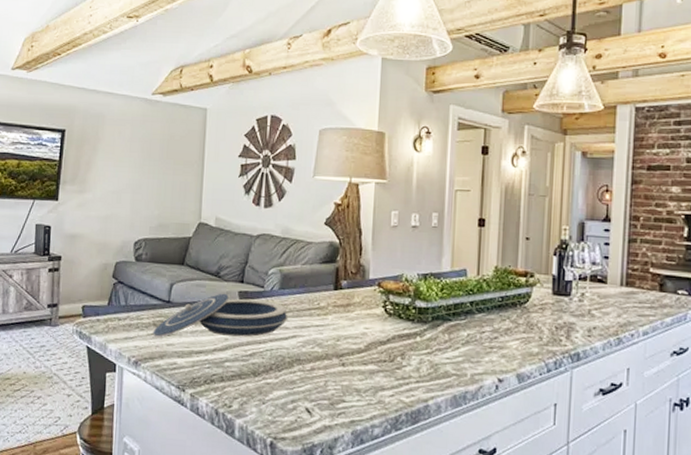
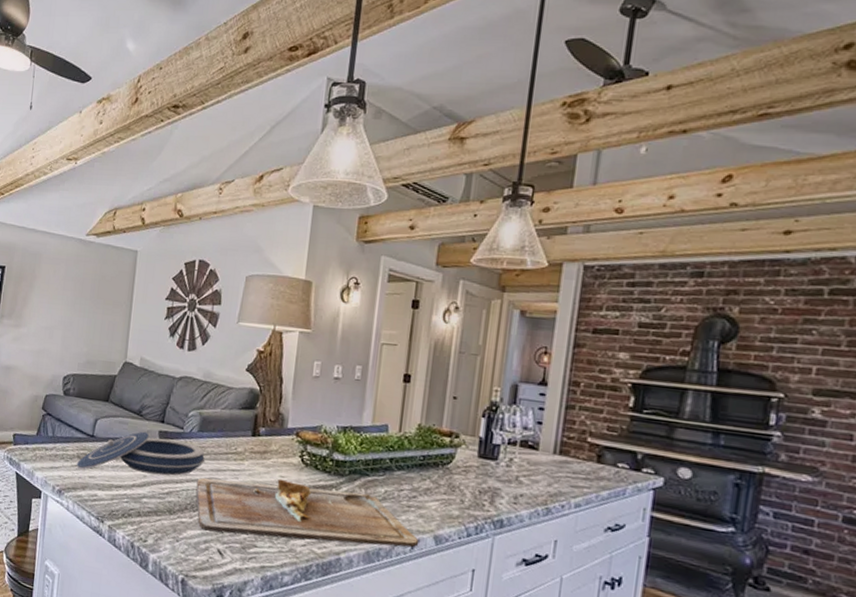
cutting board: none [280,330,503,391] -> present [196,478,419,548]

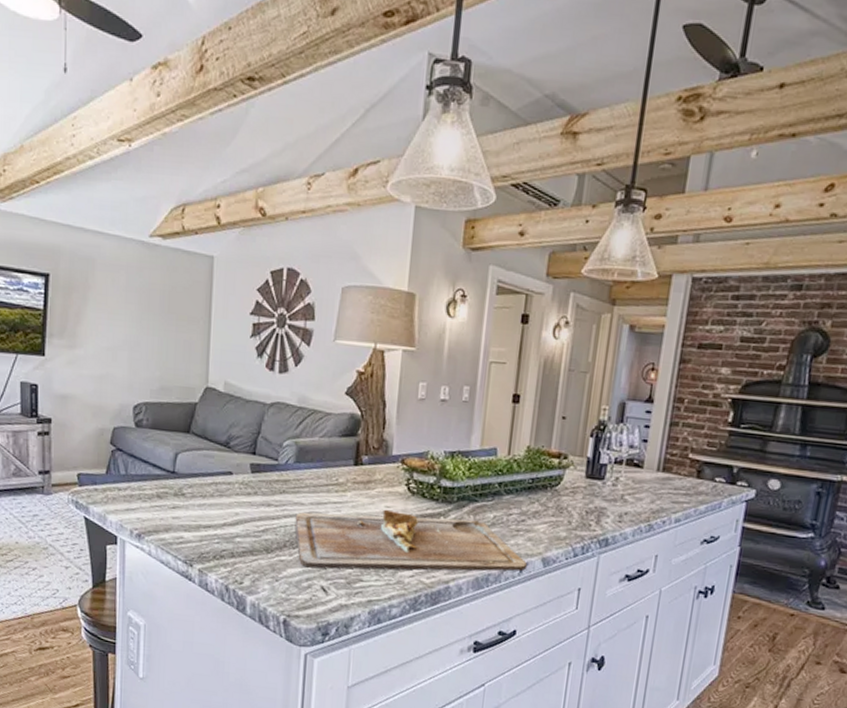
bowl: present [76,431,206,476] -> none [156,465,304,513]

